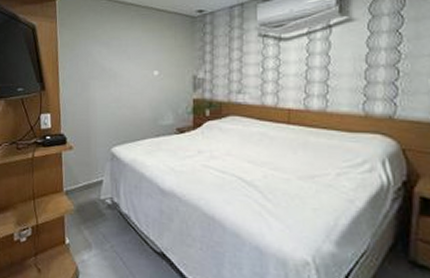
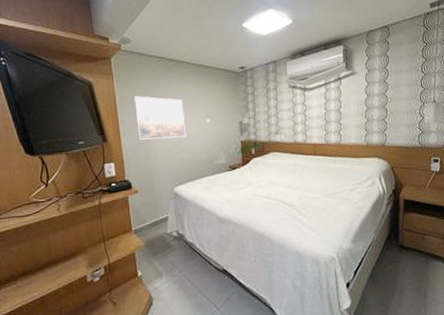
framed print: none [76,41,130,90] -> present [134,96,187,140]

